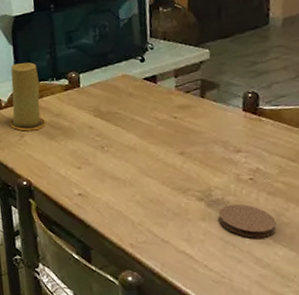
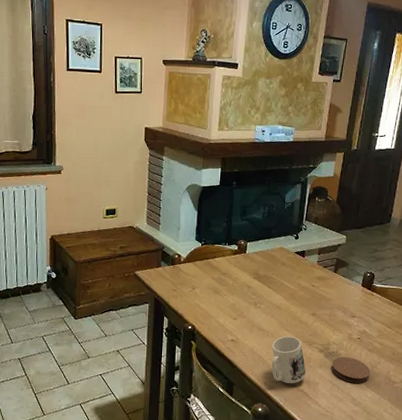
candle: present [9,62,47,131] -> none [184,227,215,285]
mug: none [132,184,185,244] -> present [271,336,306,383]

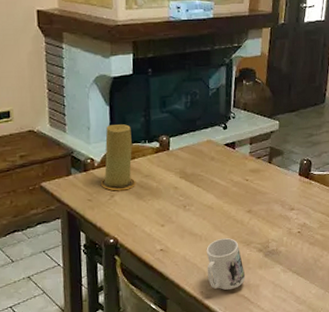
candle: none [184,227,215,285] -> present [100,124,136,191]
coaster: present [331,356,370,383] -> none [272,253,313,281]

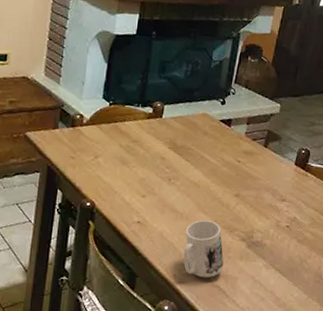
candle: present [100,124,136,191] -> none [86,83,126,153]

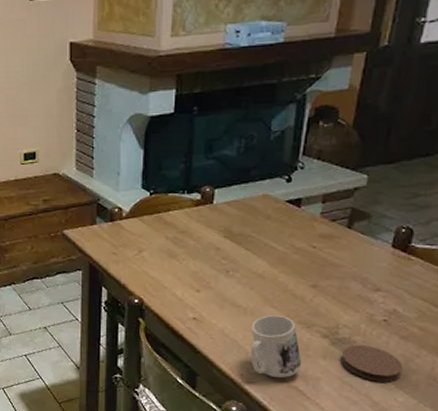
coaster: none [254,247,299,280] -> present [340,344,403,382]

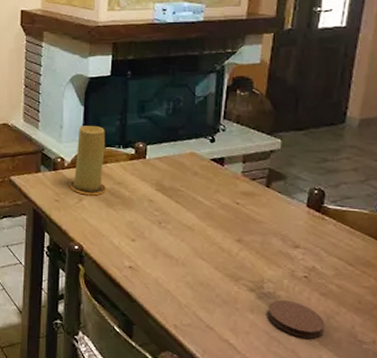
candle: none [127,171,169,246] -> present [69,126,107,196]
mug: present [250,315,302,378] -> none [183,267,232,330]

